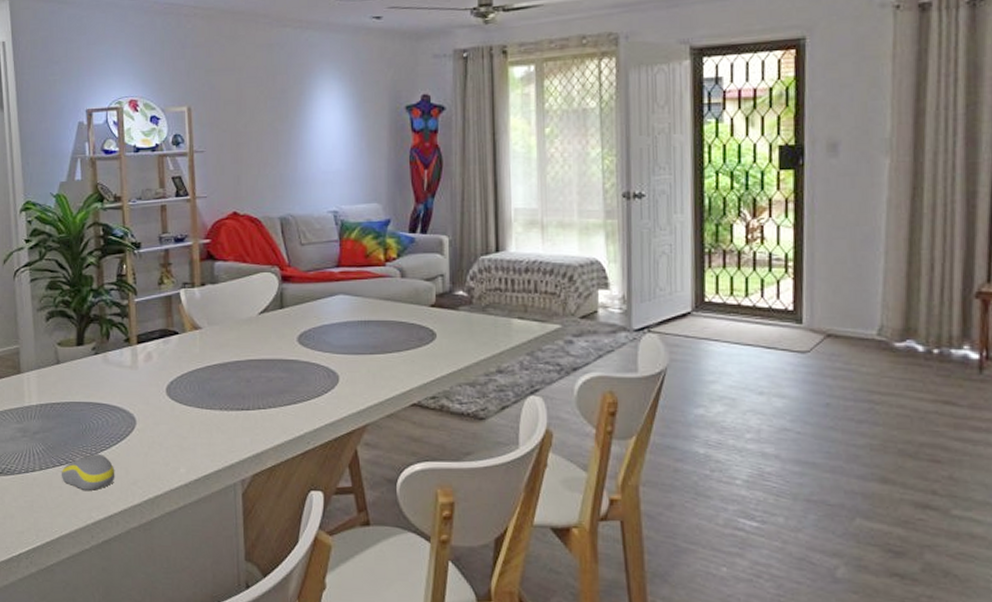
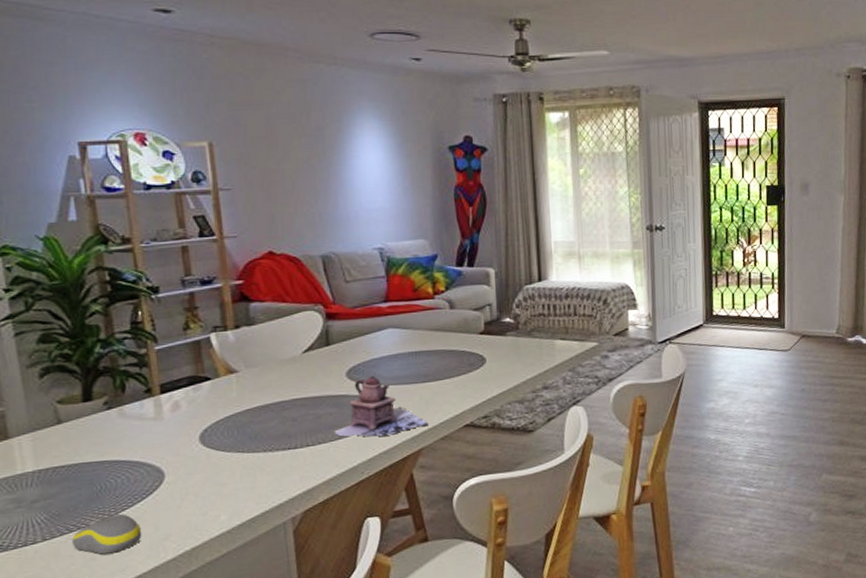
teapot: none [283,343,375,407] -> present [334,376,428,437]

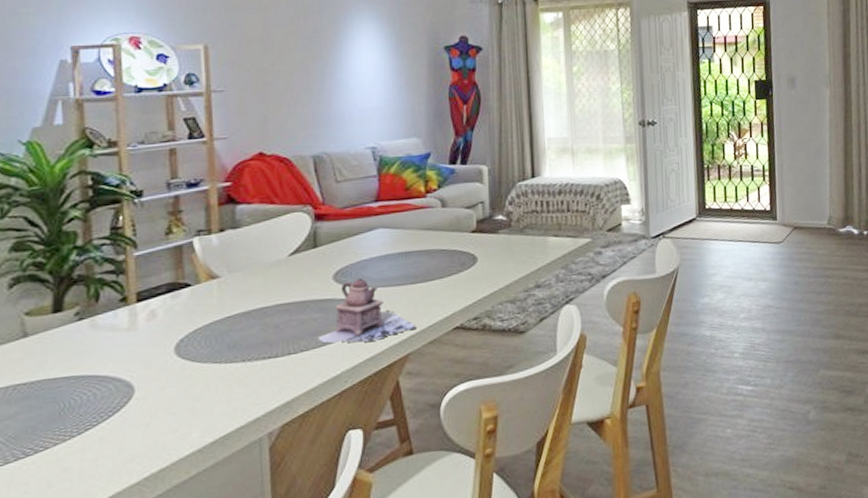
computer mouse: present [72,514,142,555] -> none [28,434,105,481]

